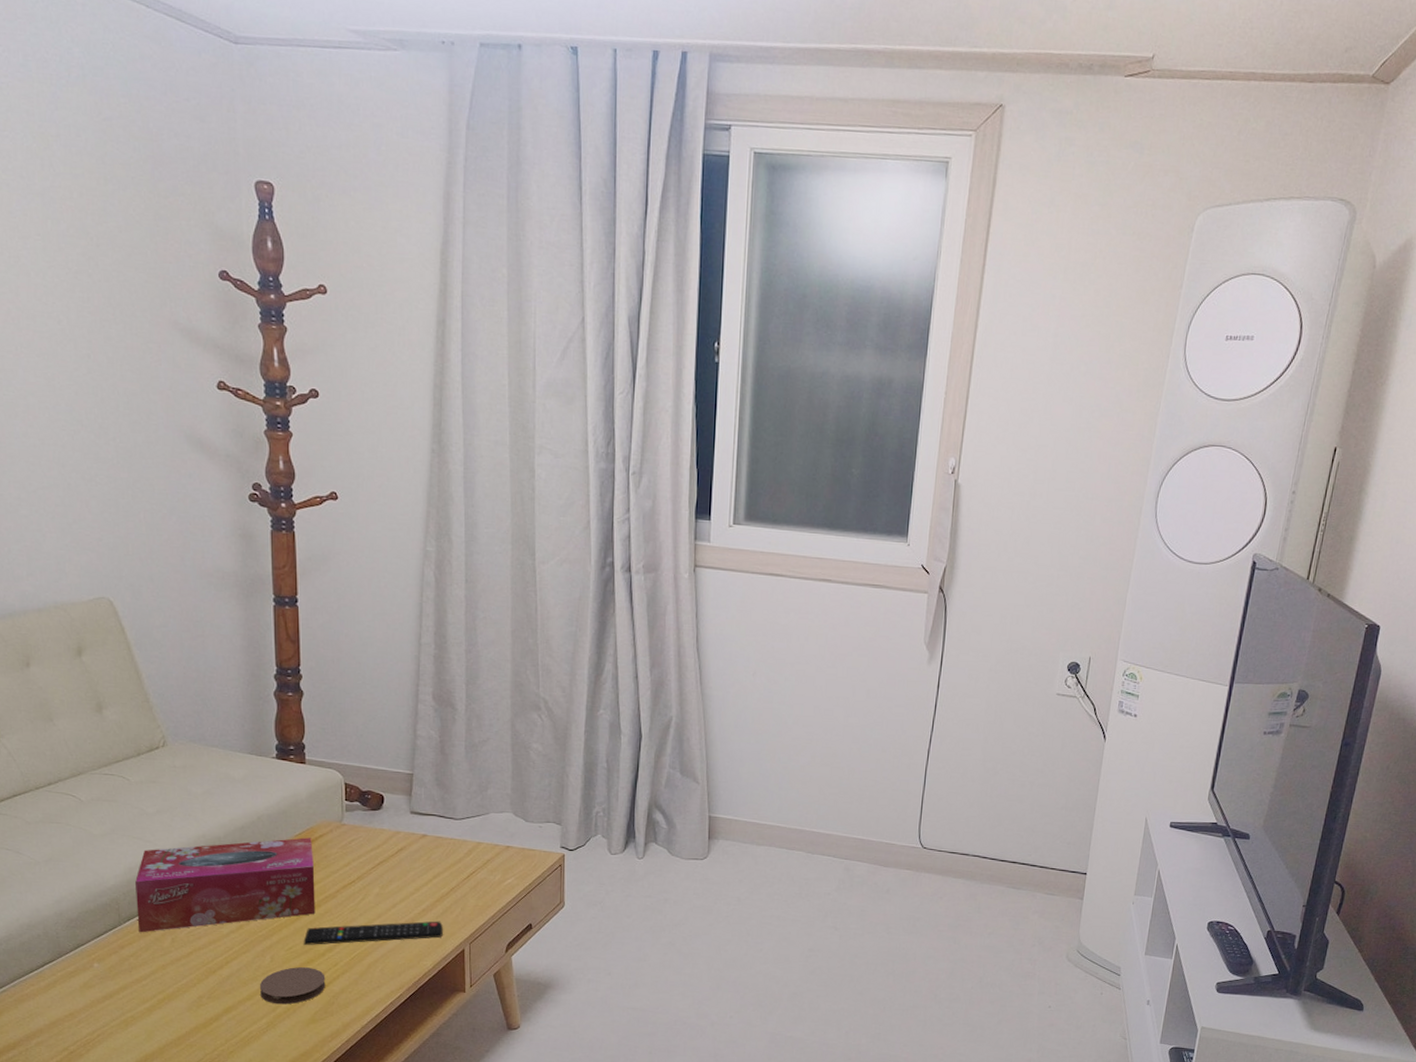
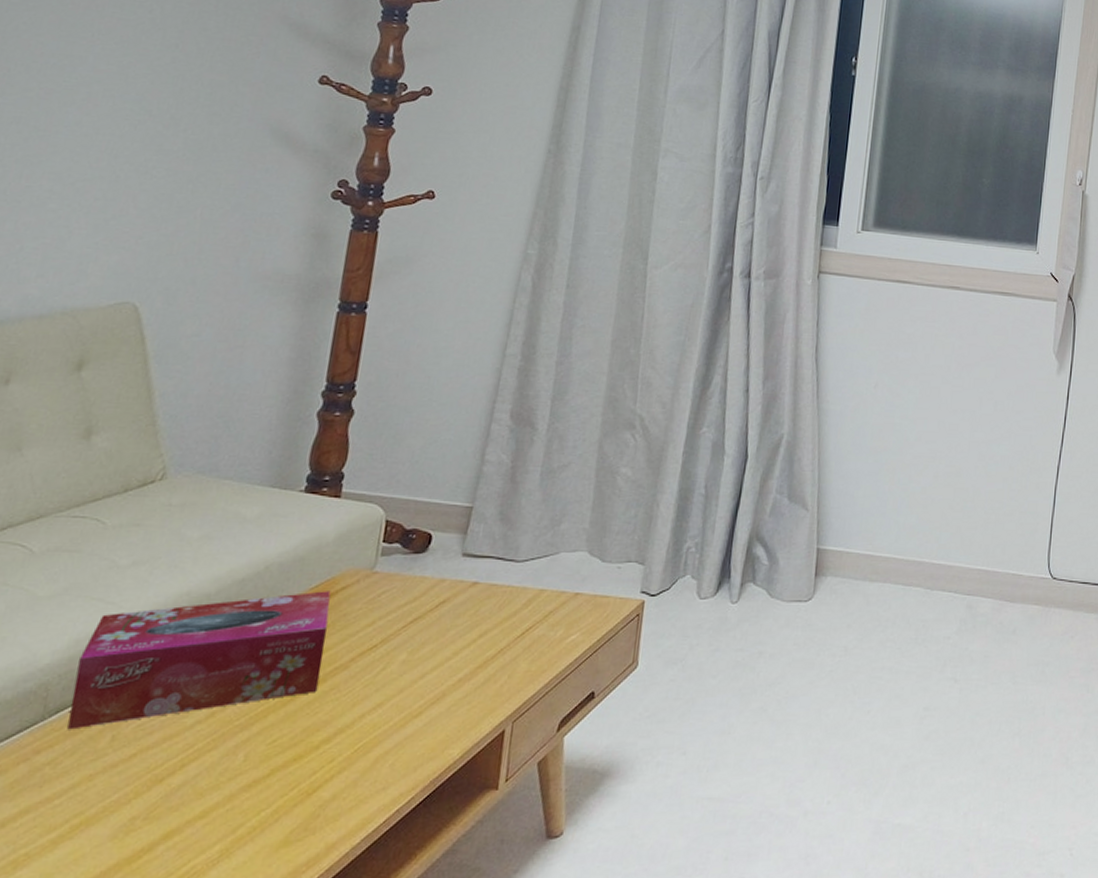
coaster: present [259,967,326,1005] -> none [219,767,315,823]
remote control: present [303,921,443,945] -> none [293,693,482,735]

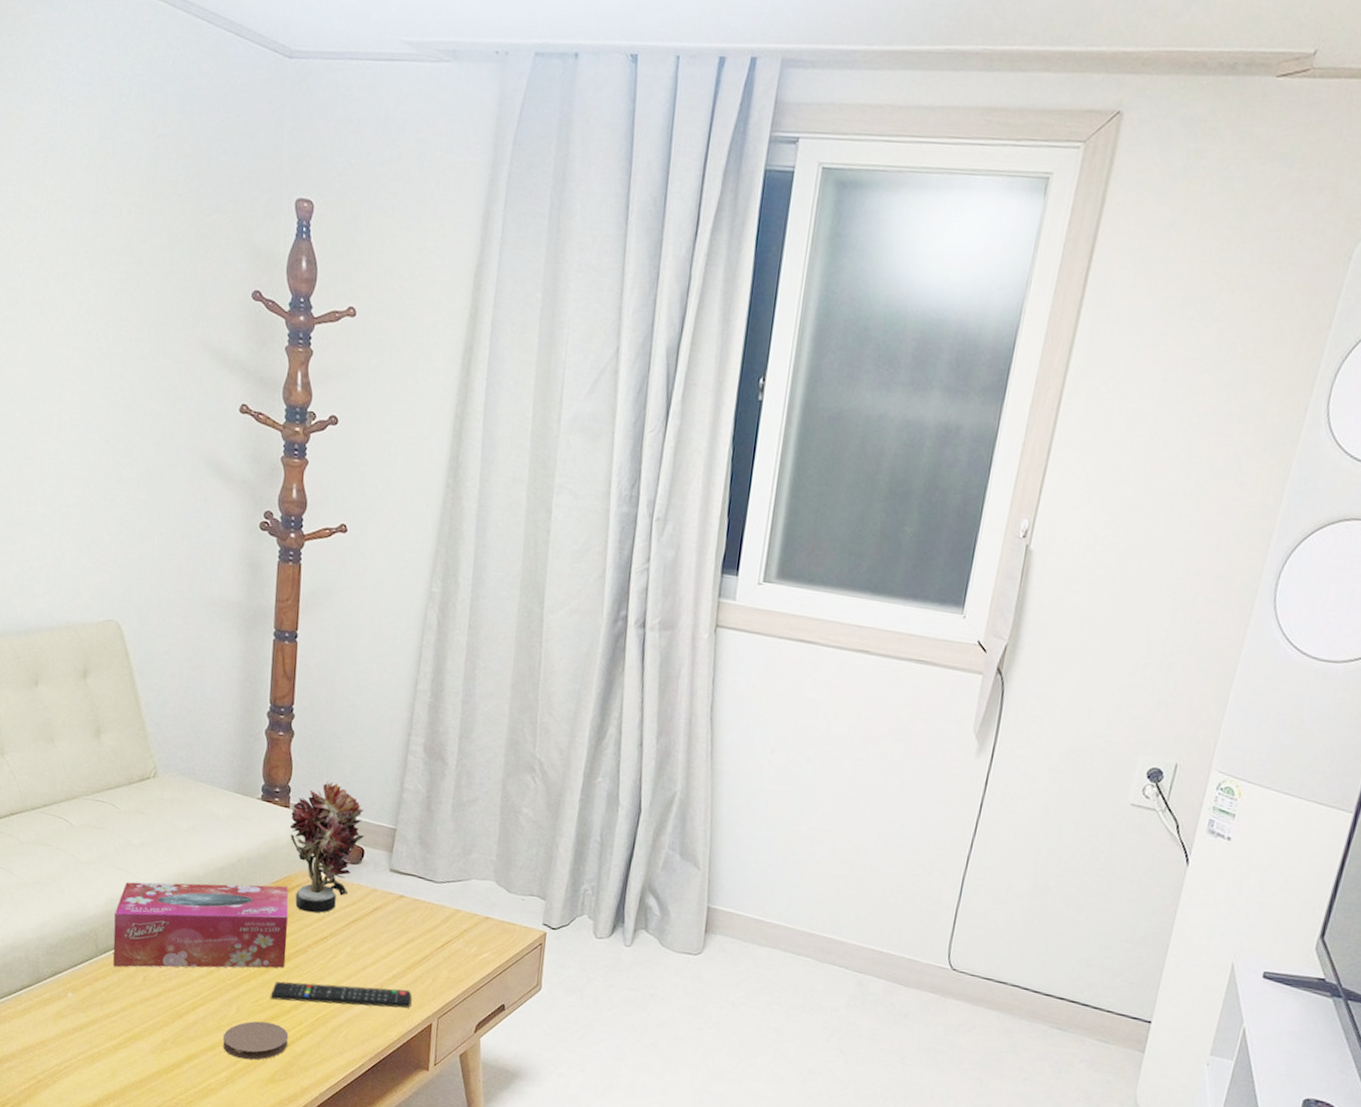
coaster: none [219,767,315,823] -> present [222,1021,289,1060]
remote control: none [293,693,482,735] -> present [270,981,412,1009]
artificial flower: none [338,461,436,618] -> present [290,781,365,914]

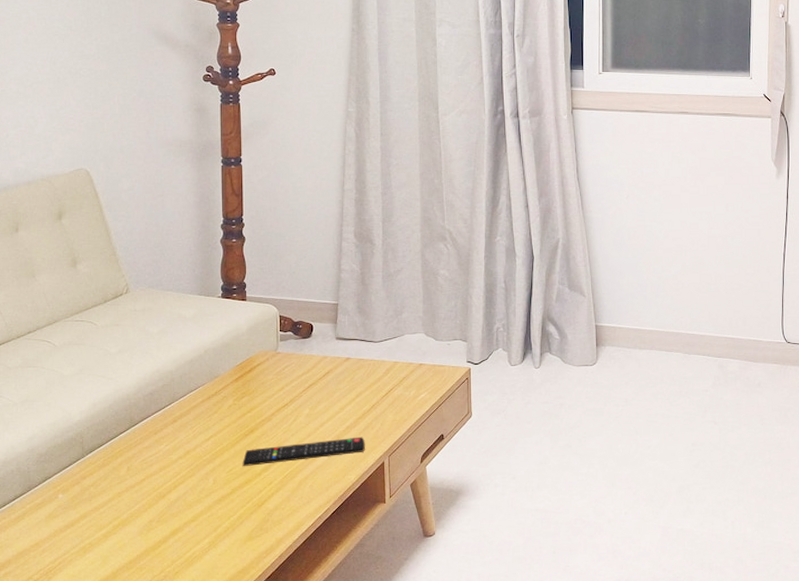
tissue box: present [113,882,289,968] -> none [98,367,253,463]
coaster: present [222,1021,289,1060] -> none [203,487,261,524]
artificial flower: present [290,781,365,914] -> none [248,273,311,386]

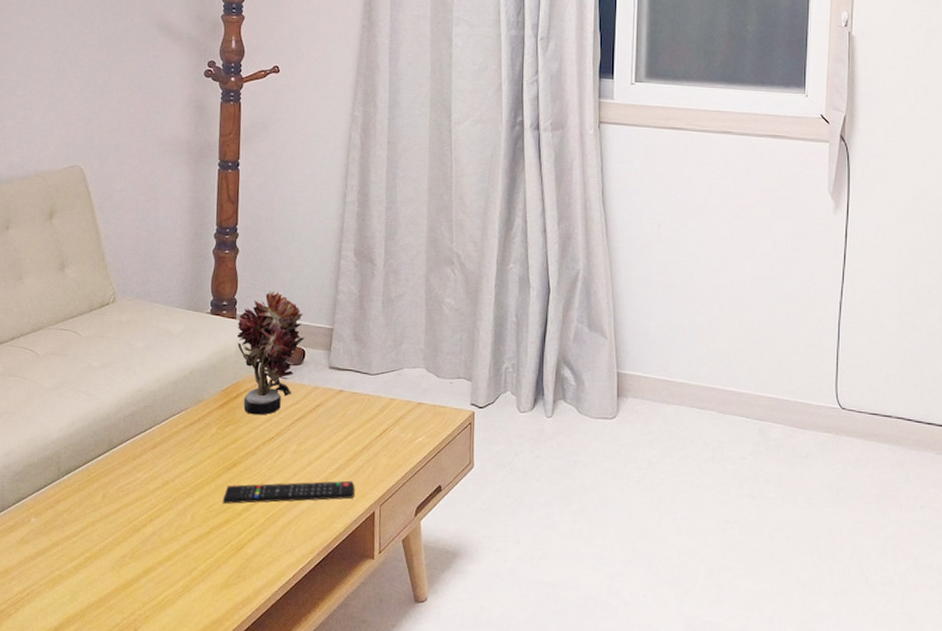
artificial flower: none [248,273,311,386] -> present [237,290,304,416]

